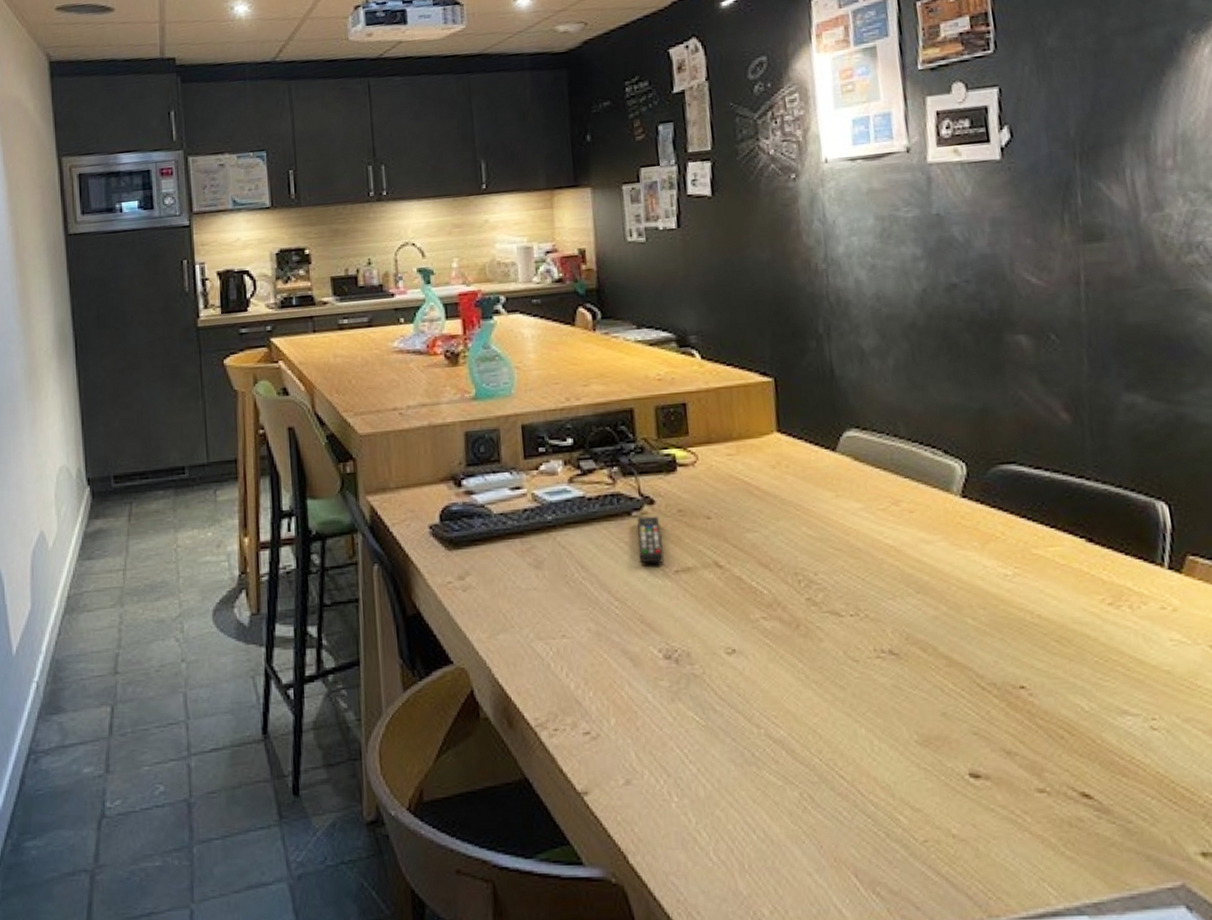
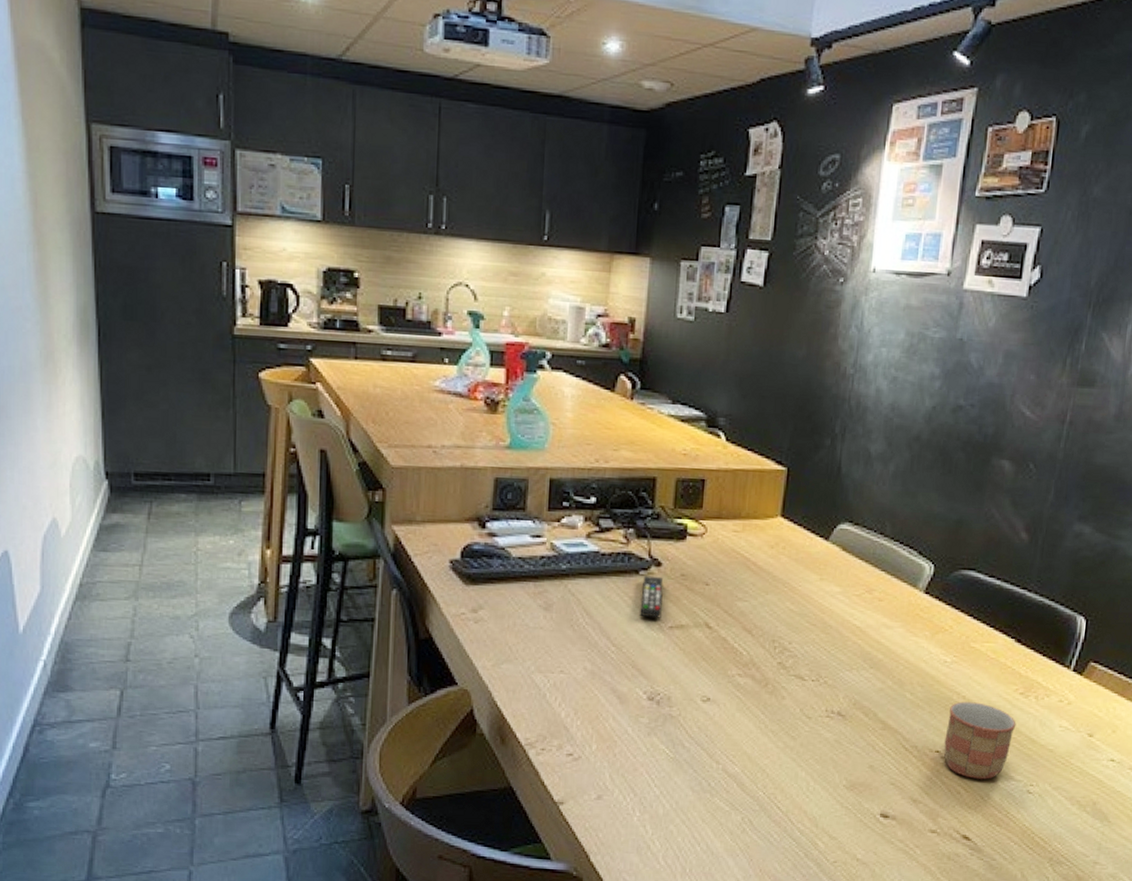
mug: none [1025,620,1114,718] -> present [943,701,1016,779]

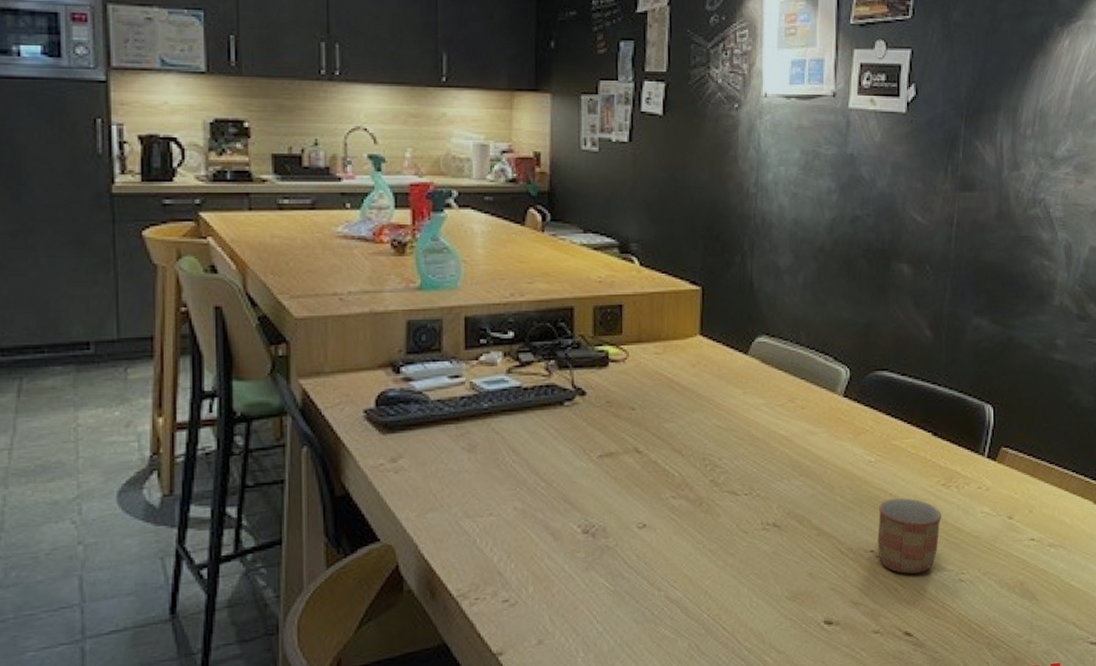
remote control: present [640,576,664,618] -> none [567,406,591,449]

